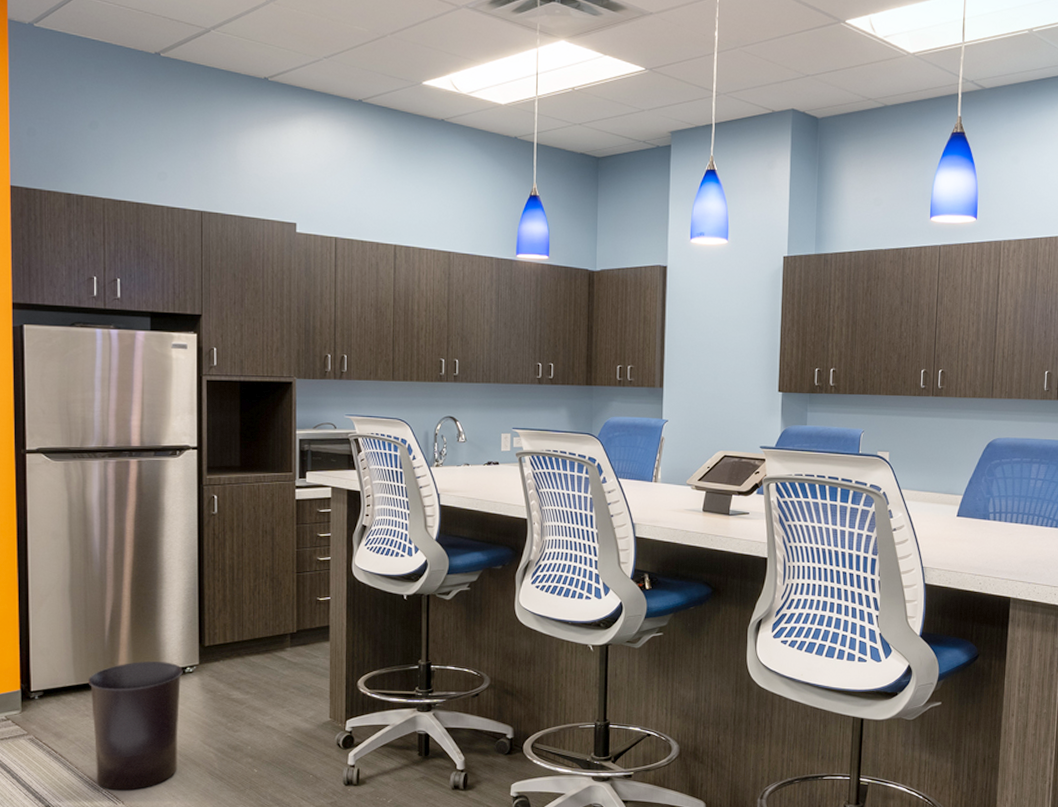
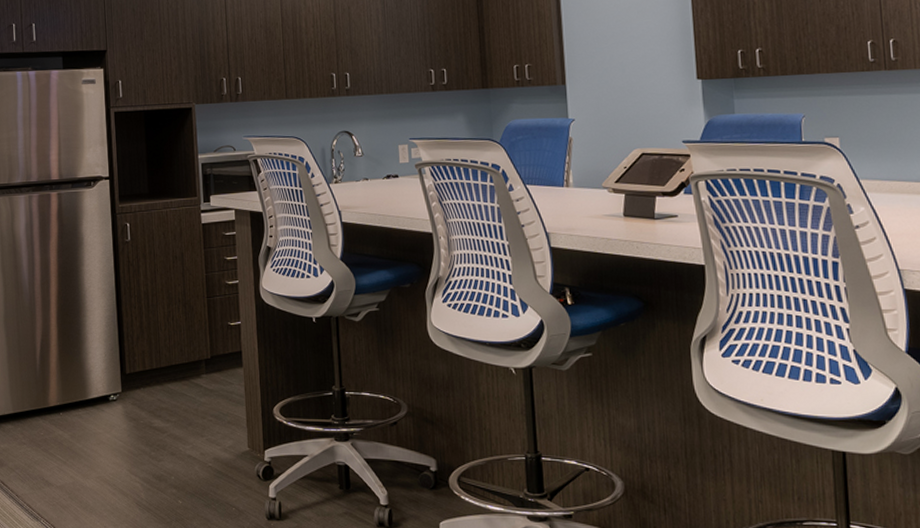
waste bin: present [87,662,183,791] -> none [23,390,108,520]

